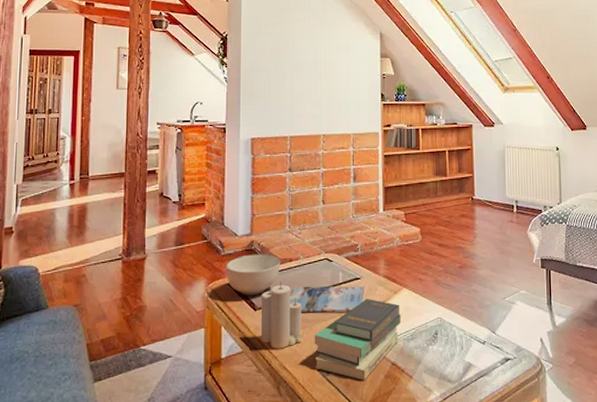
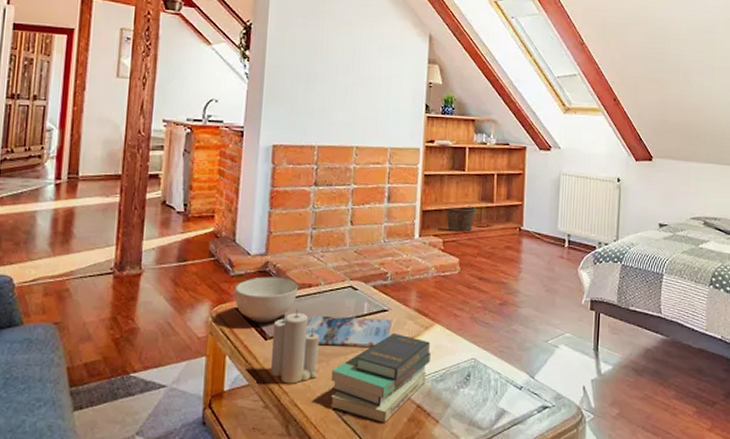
books: present [384,124,416,149] -> none [425,141,462,169]
basket: none [405,180,432,204] -> present [445,206,476,232]

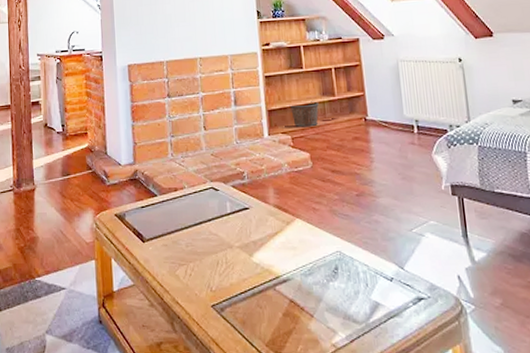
bowl: present [234,276,299,322] -> none [111,183,166,226]
candle: present [270,309,320,384] -> none [148,212,194,283]
magazine: present [306,315,392,347] -> none [177,216,255,245]
books: present [330,334,430,423] -> none [205,230,296,318]

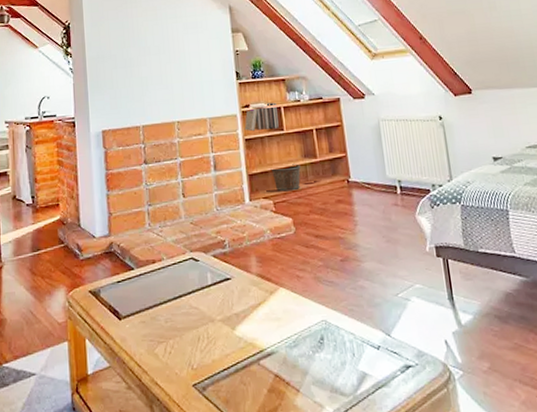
books: none [264,41,298,69] -> present [244,102,279,132]

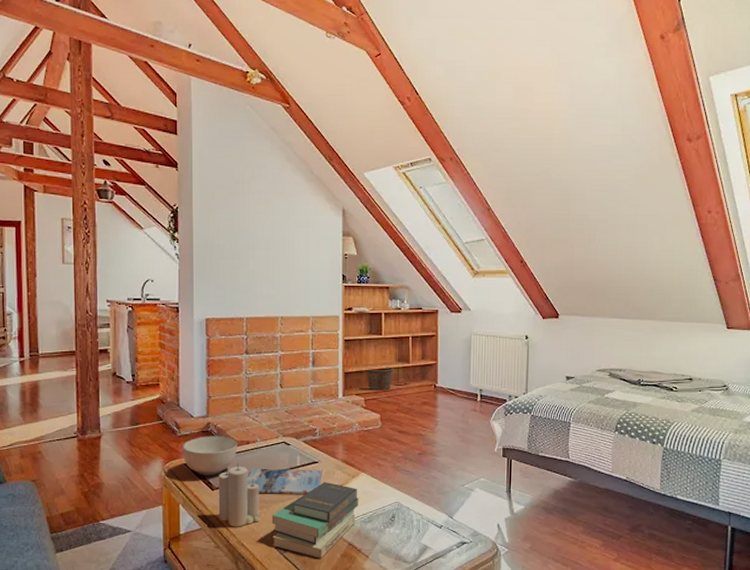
bowl: none [85,256,144,303] -> present [182,436,238,475]
candle: none [124,286,174,363] -> present [218,463,261,527]
magazine: none [156,287,237,321] -> present [247,468,322,494]
books: none [185,301,281,396] -> present [271,482,358,558]
books: present [244,102,279,132] -> none [345,308,378,334]

